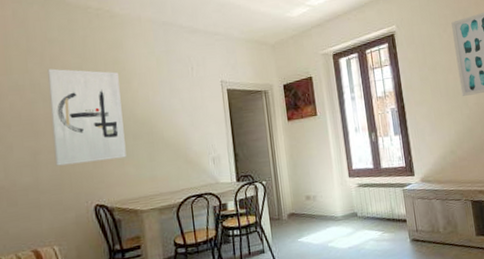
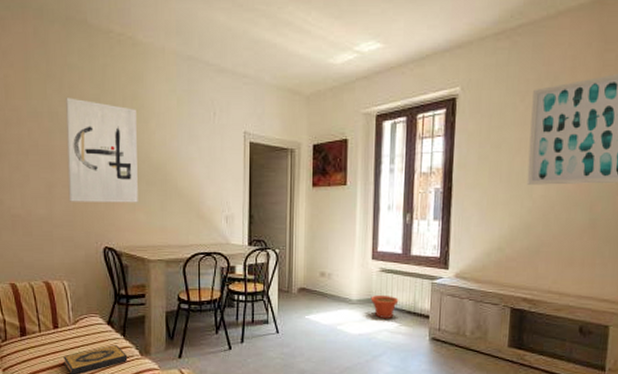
plant pot: none [353,207,379,230] -> present [370,294,399,318]

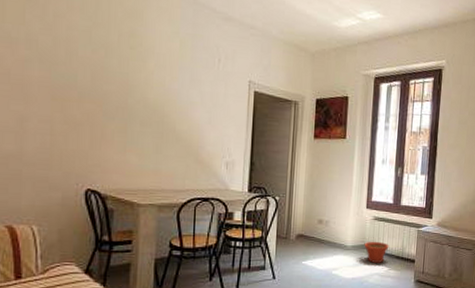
wall art: present [66,98,138,203] -> none [45,26,133,144]

